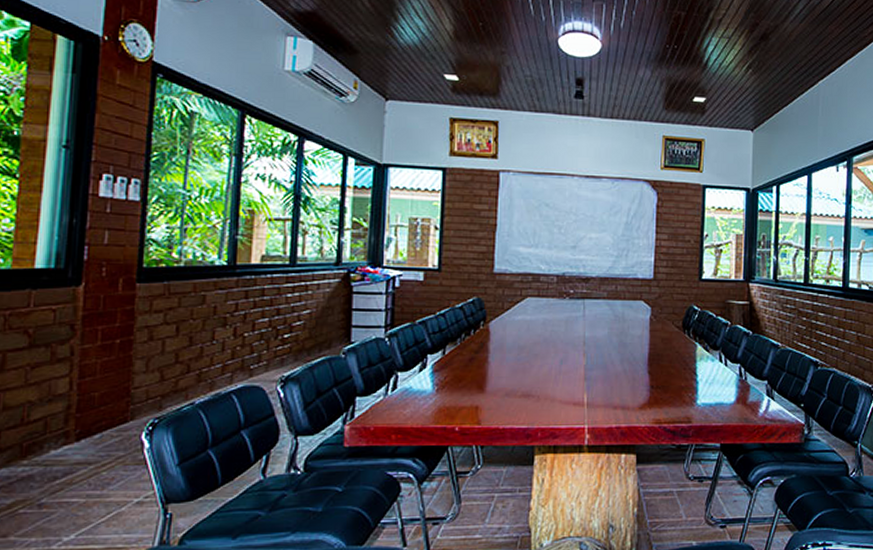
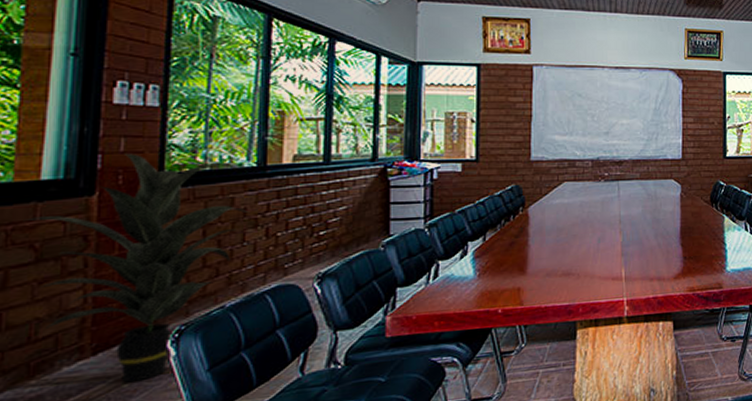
indoor plant: none [19,245,220,471] -> present [23,153,251,383]

